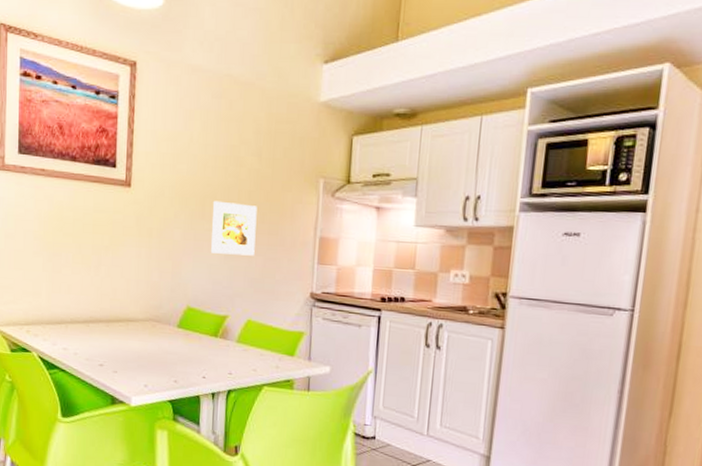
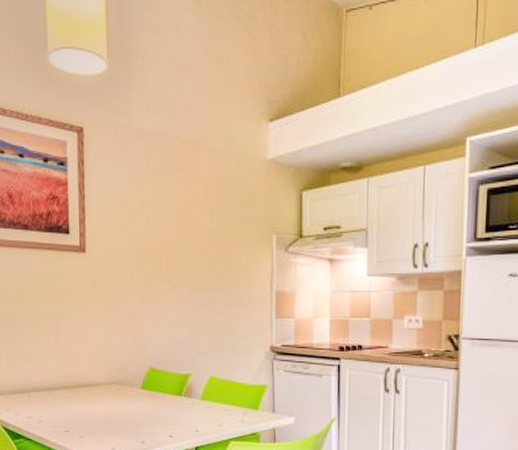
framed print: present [211,200,257,256] -> none [168,261,213,314]

